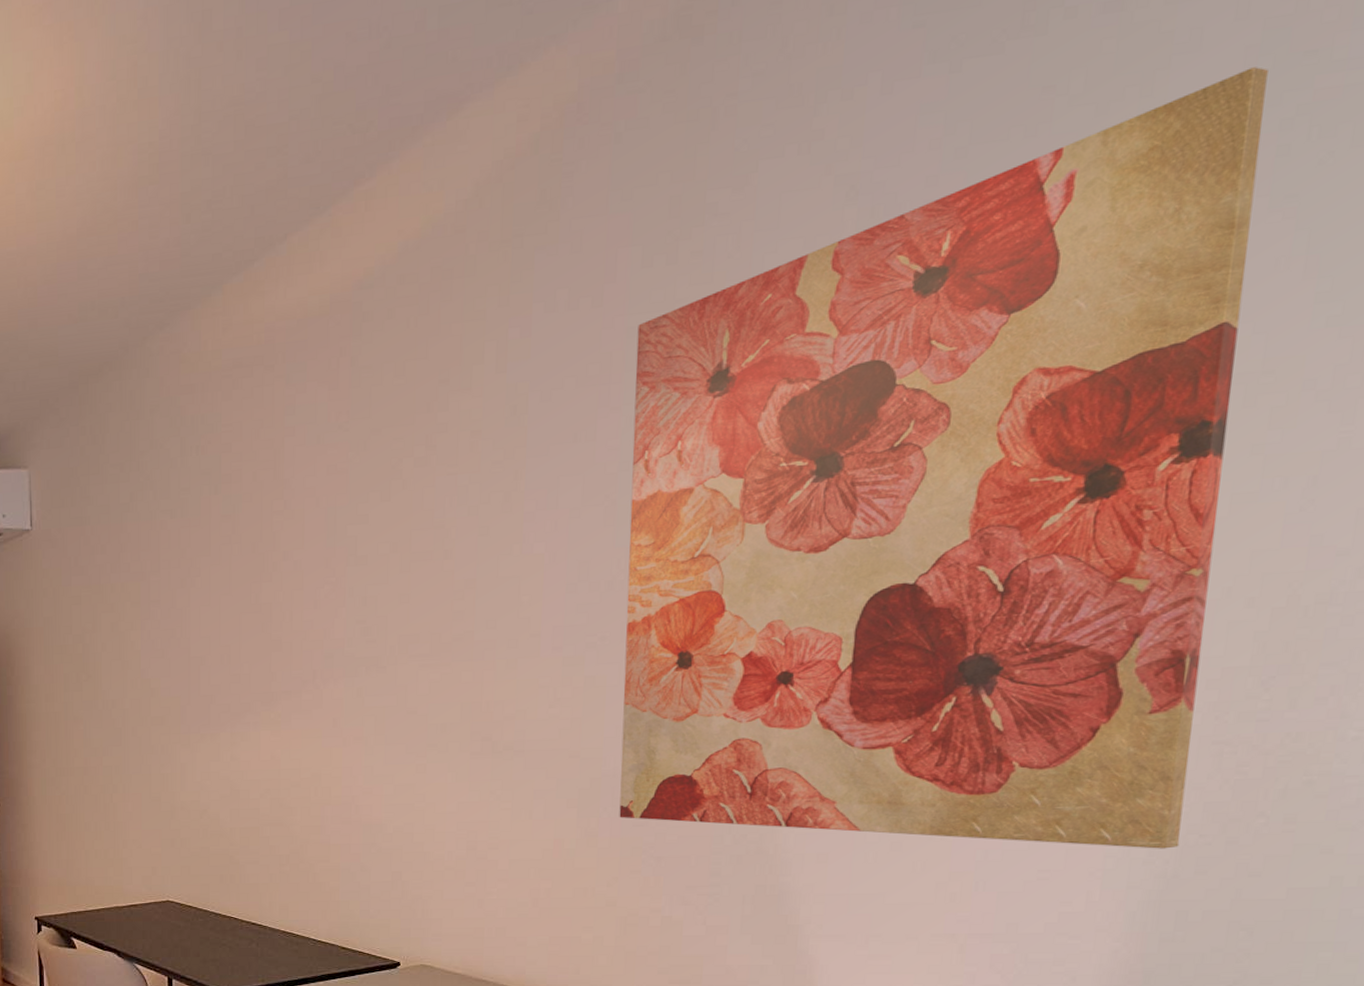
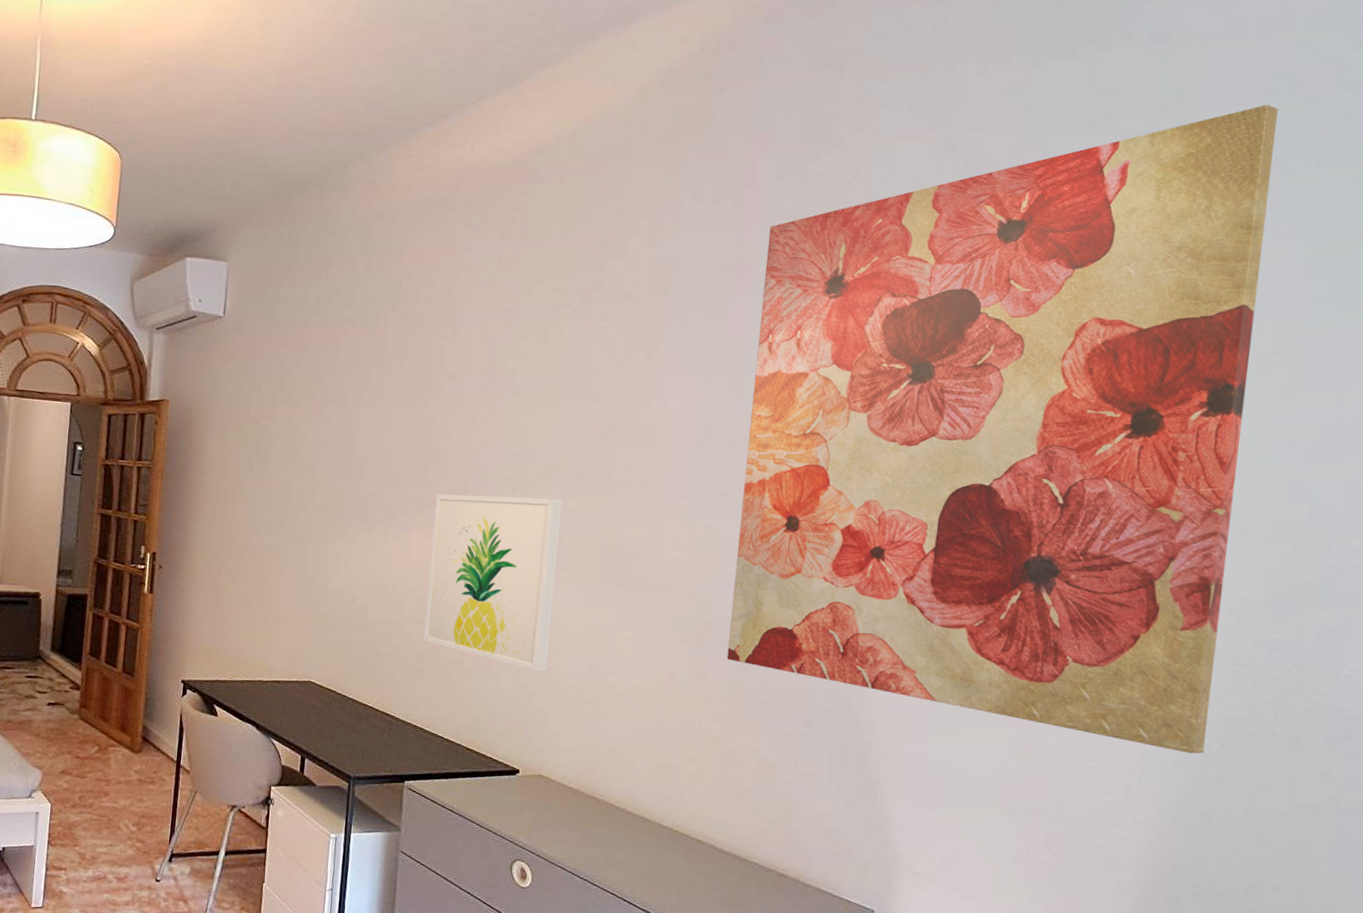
wall art: none [282,671,423,858] -> present [423,493,563,672]

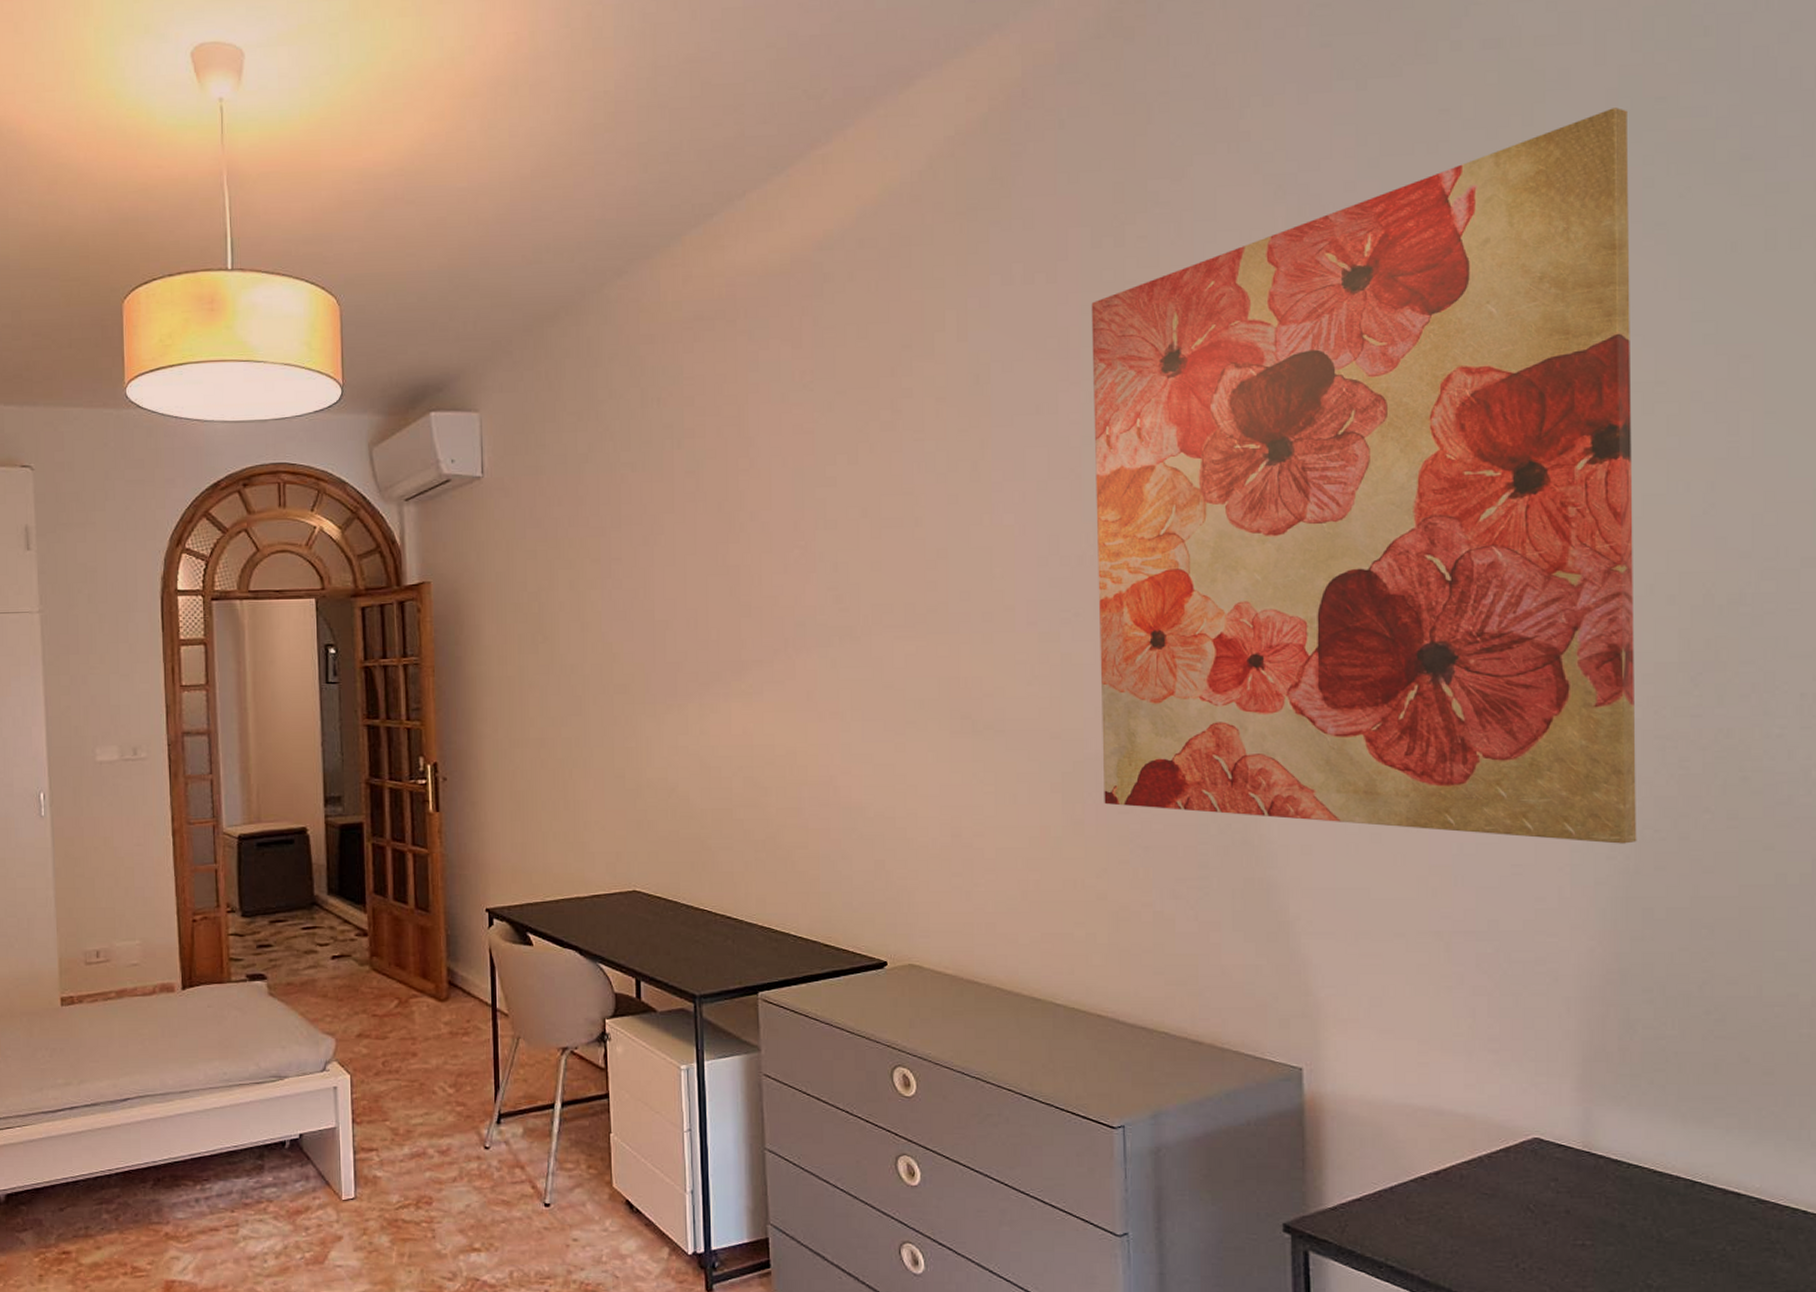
wall art: present [423,493,563,672] -> none [753,643,904,845]

